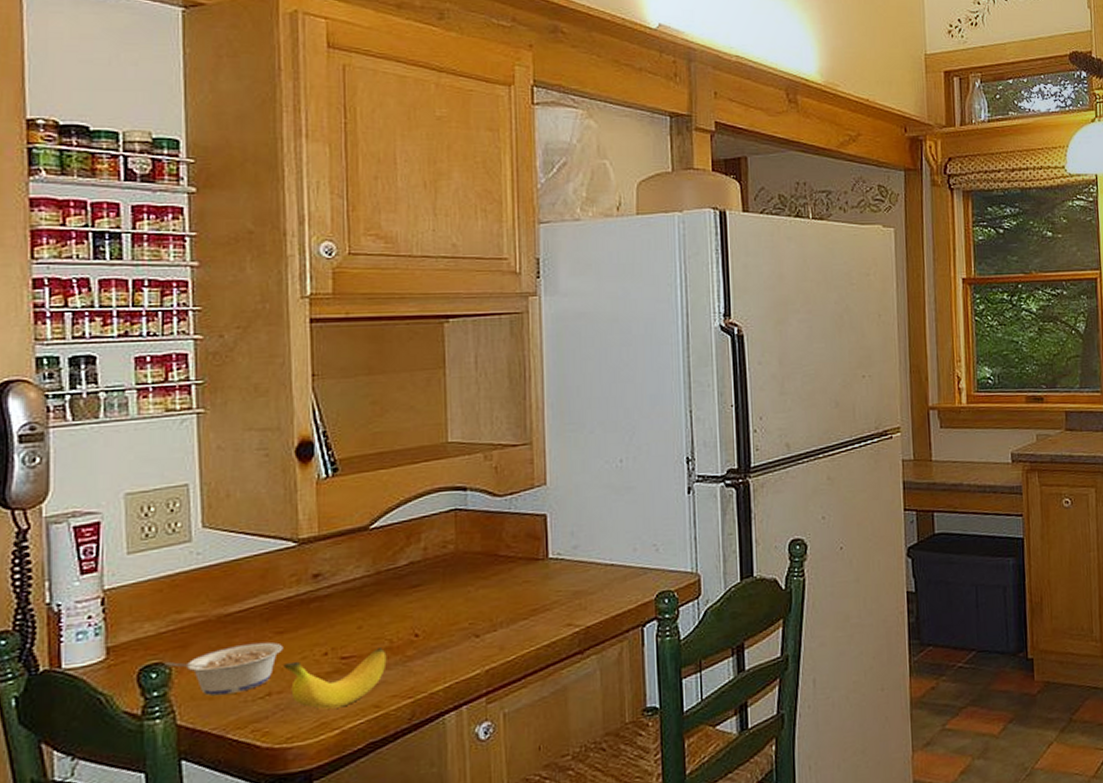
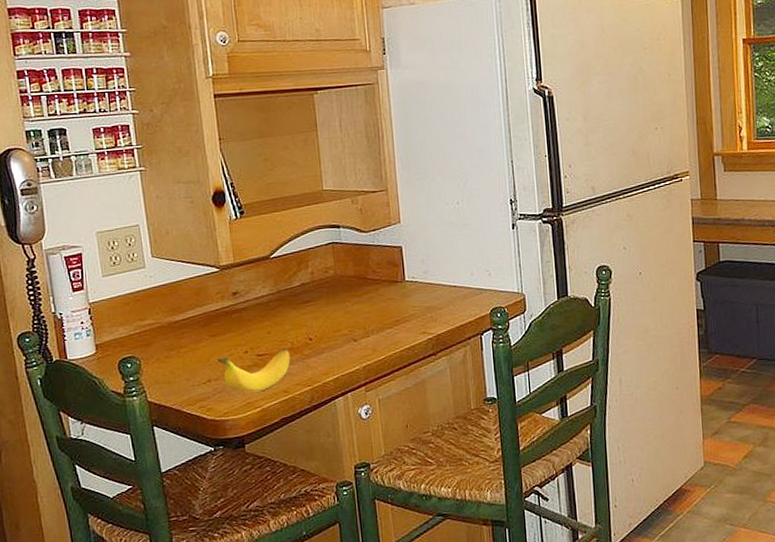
legume: present [164,642,283,696] -> none [135,342,216,381]

